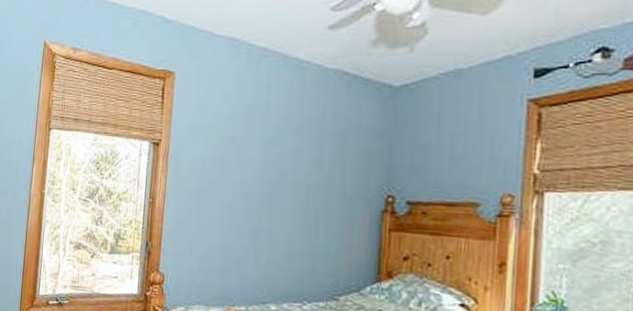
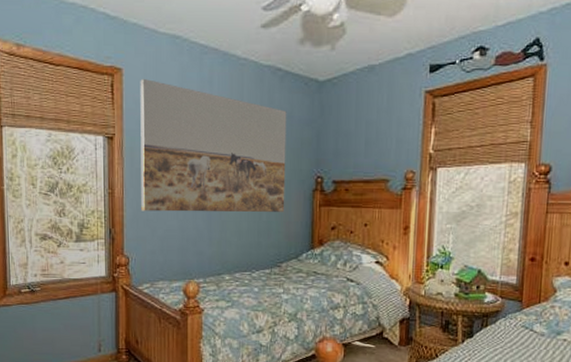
wall art: none [182,82,354,235] -> present [140,78,287,213]

